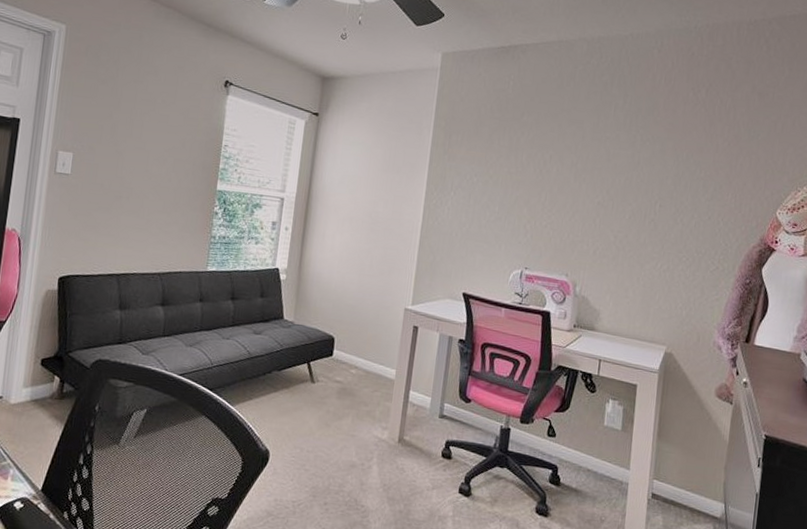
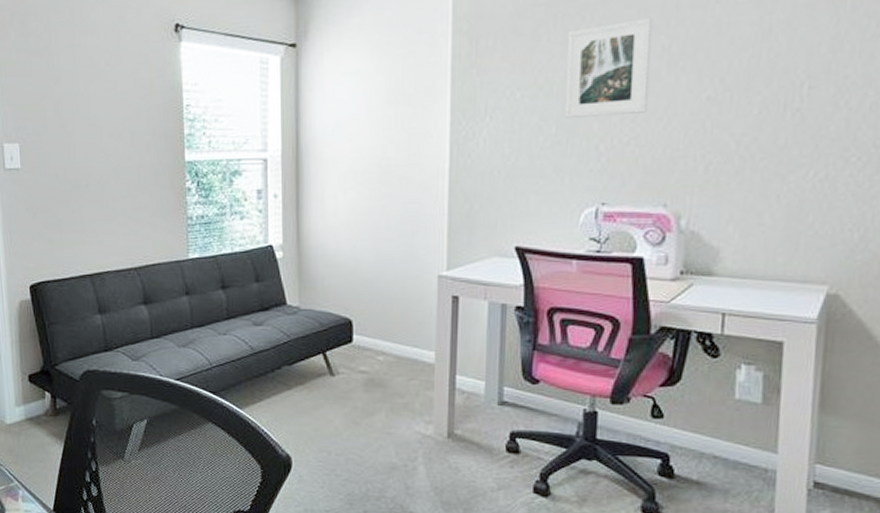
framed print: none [505,140,568,207] -> present [564,17,653,119]

